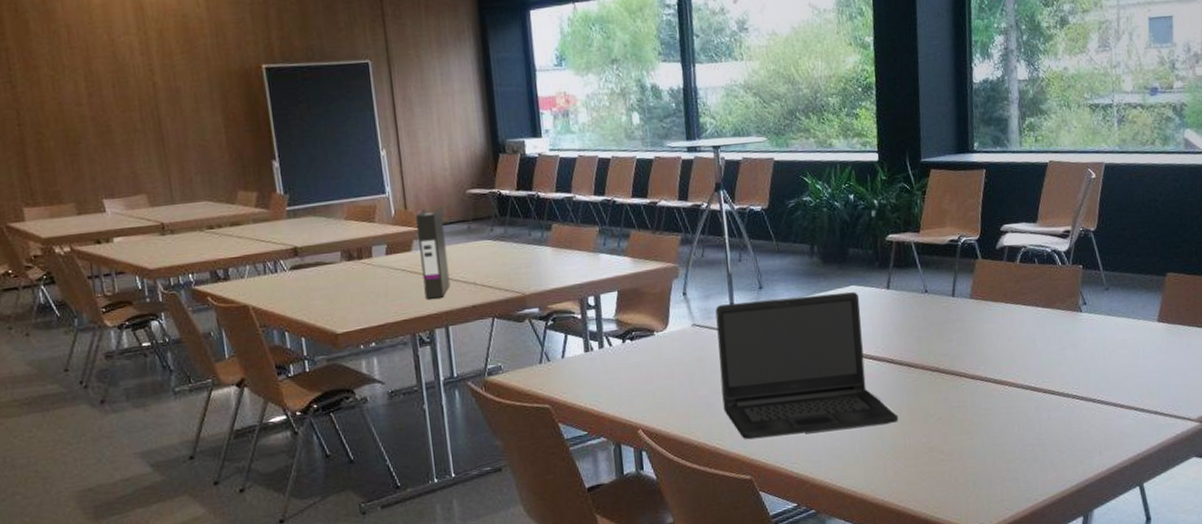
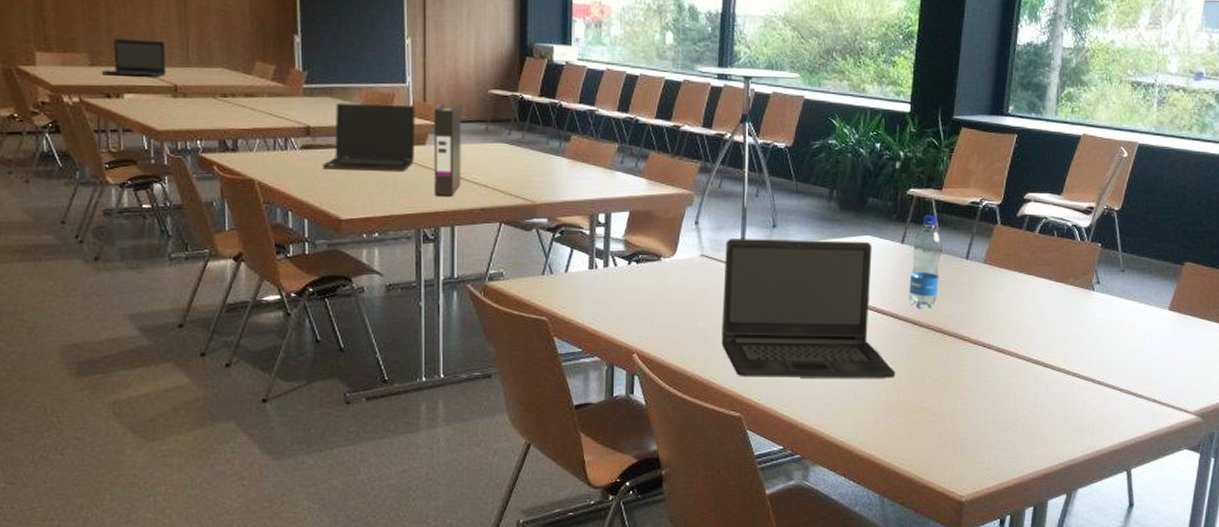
laptop: none [89,182,152,223] -> present [101,39,166,78]
laptop: none [314,215,402,287] -> present [323,102,416,173]
bottle: none [899,258,929,351] -> present [908,215,943,309]

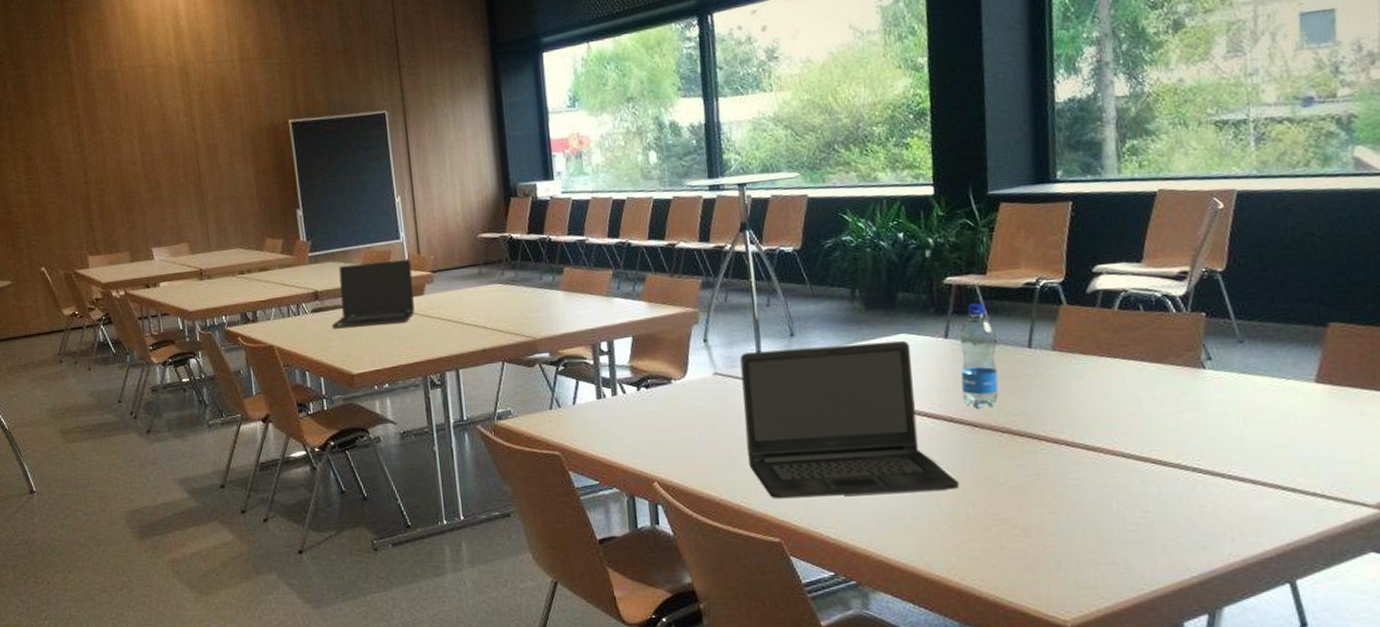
laptop: present [101,39,166,78] -> none [140,232,192,269]
binder: present [434,104,462,196] -> none [428,252,461,342]

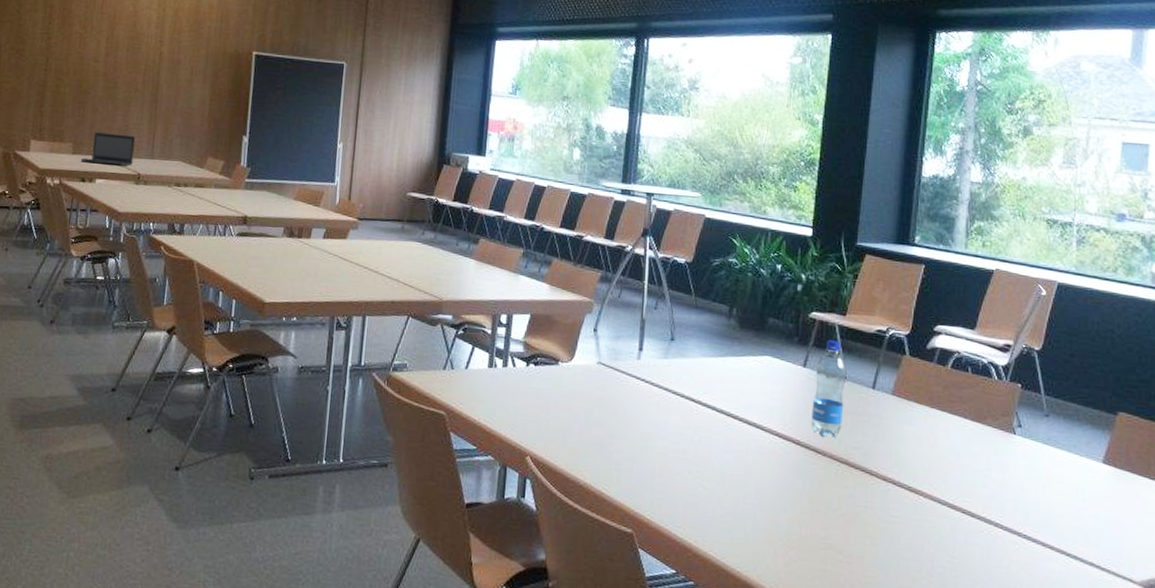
laptop: none [140,232,192,269] -> present [80,132,136,167]
laptop: present [332,259,415,329] -> none [254,196,341,263]
laptop: present [740,340,960,499] -> none [615,348,798,509]

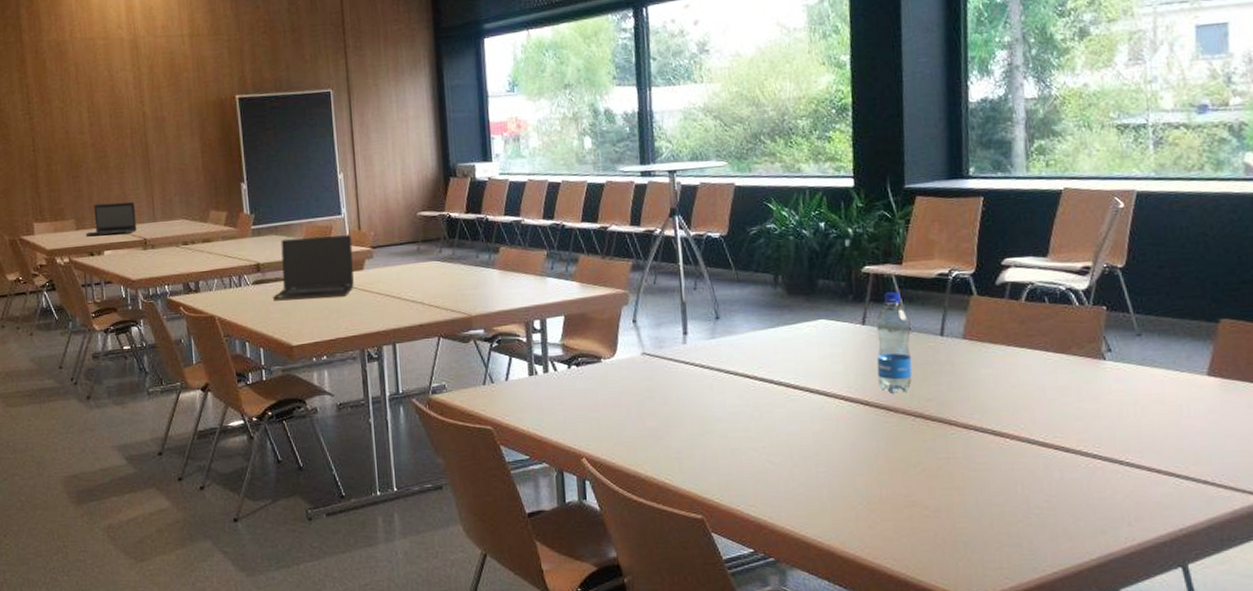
laptop: none [254,196,341,263] -> present [273,235,354,301]

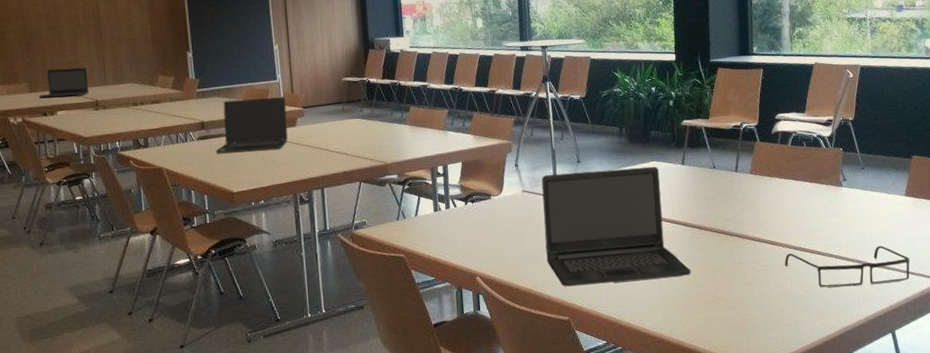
laptop: none [667,325,874,477] -> present [541,166,691,287]
bottle: present [876,292,913,393] -> none [692,140,717,216]
glasses: none [1013,444,1214,499] -> present [784,245,910,288]

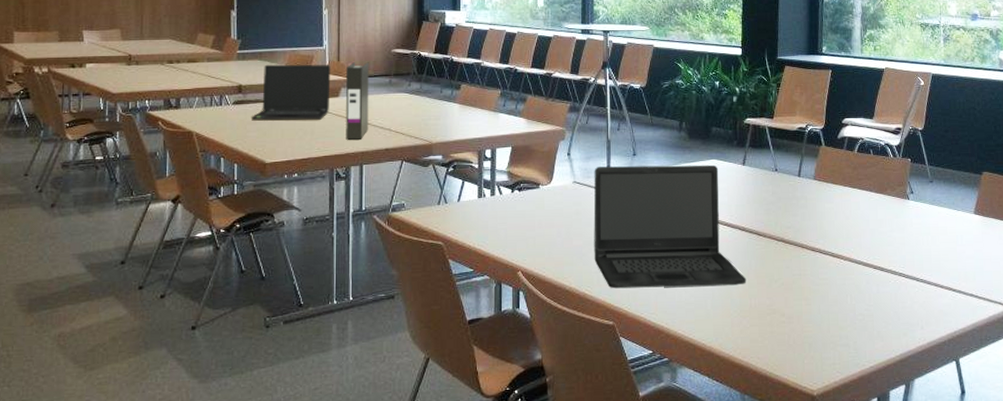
laptop: present [38,67,89,99] -> none [68,19,123,50]
binder: none [300,92,327,166] -> present [346,62,369,140]
glasses: present [784,245,910,288] -> none [845,265,977,308]

